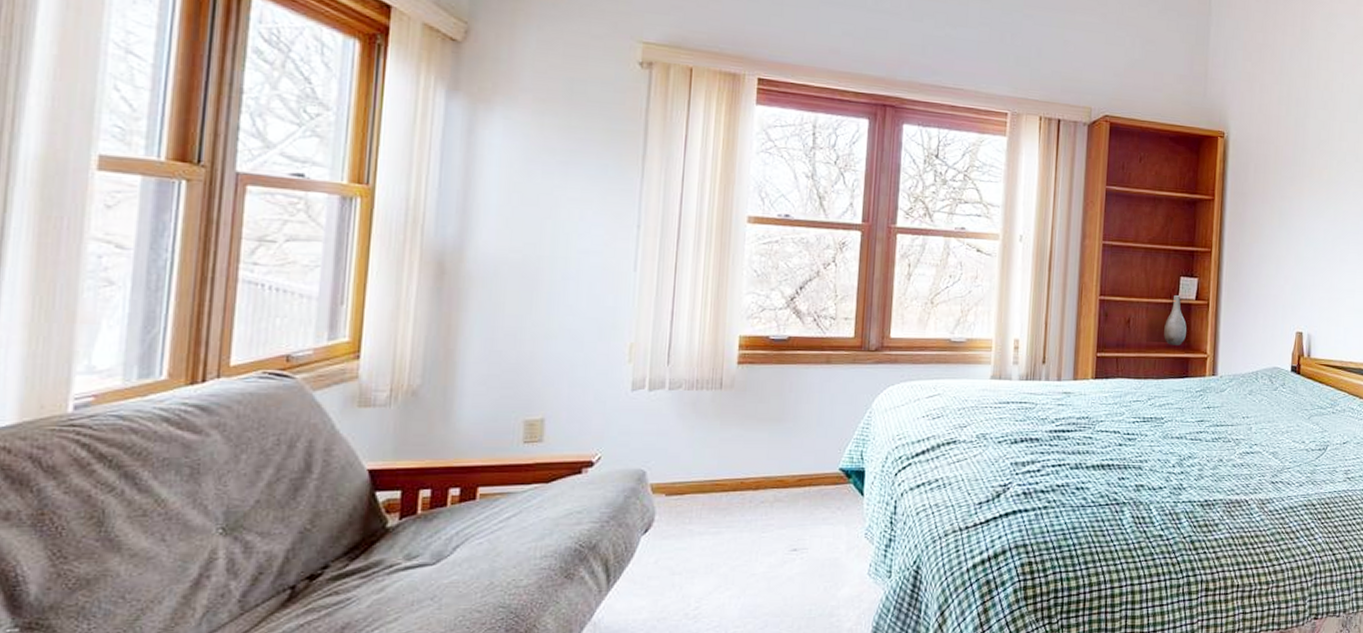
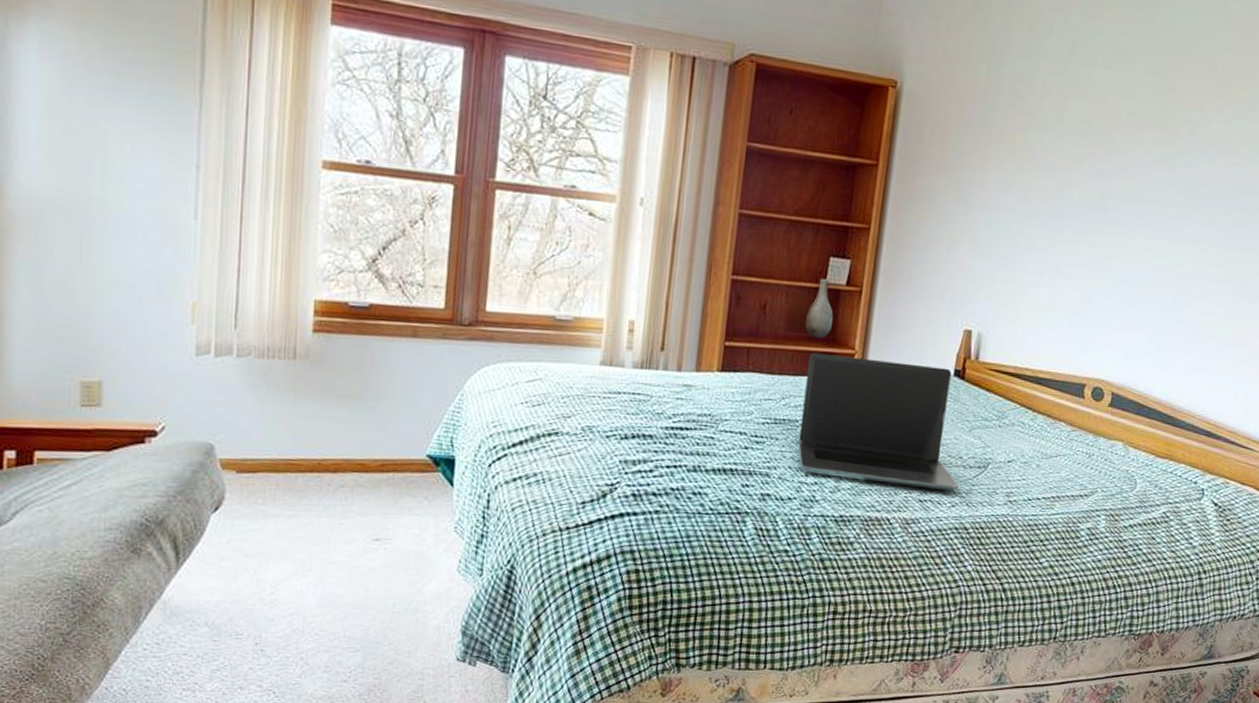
laptop computer: none [1164,358,1304,473] -> present [797,352,959,491]

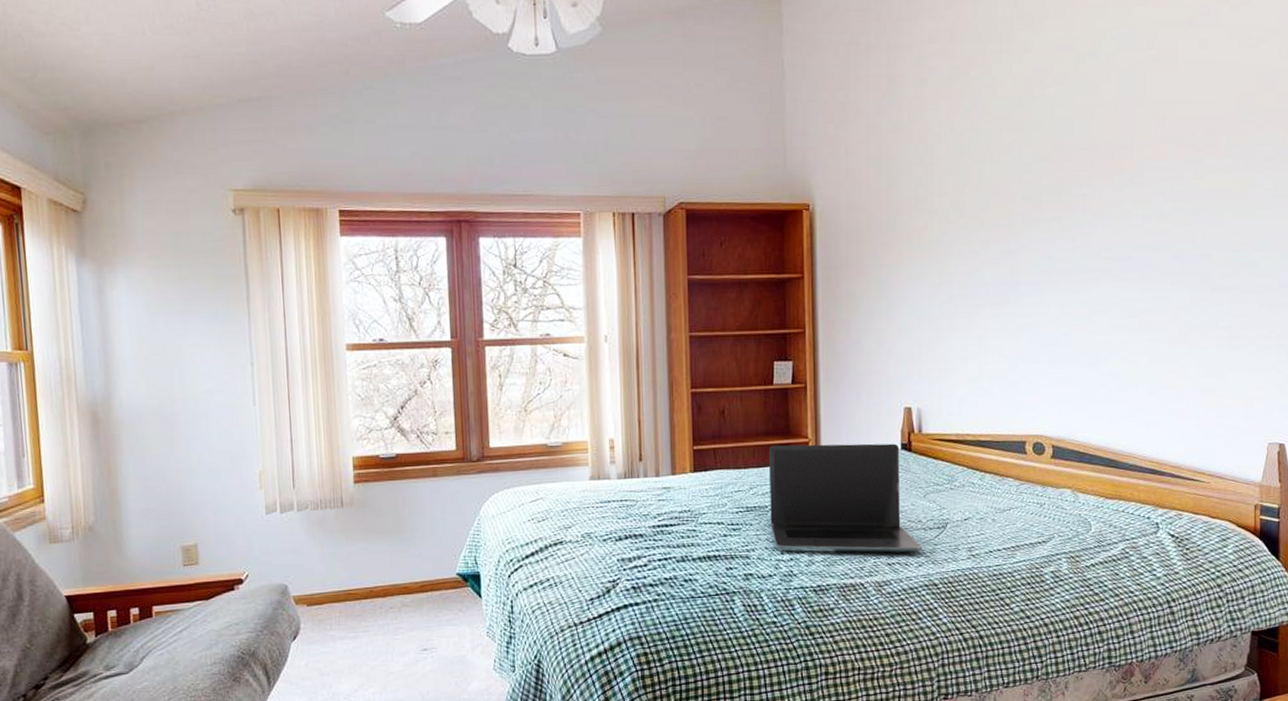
vase: present [805,279,833,338] -> none [761,381,784,432]

